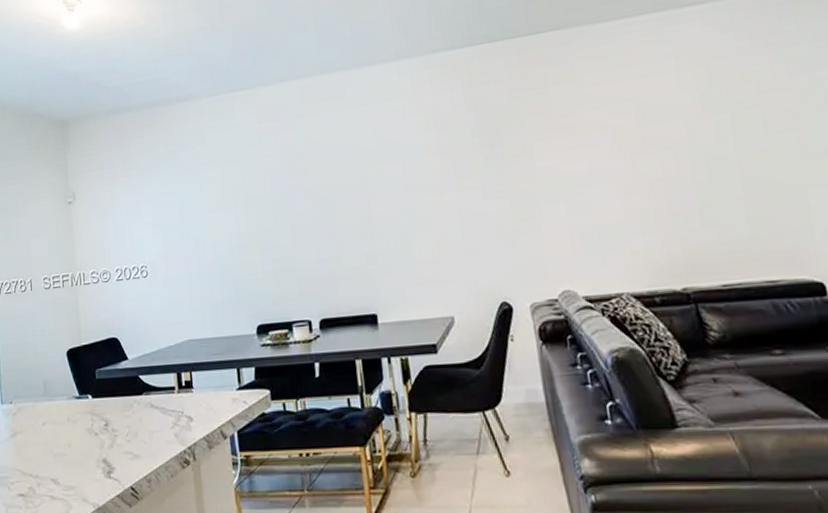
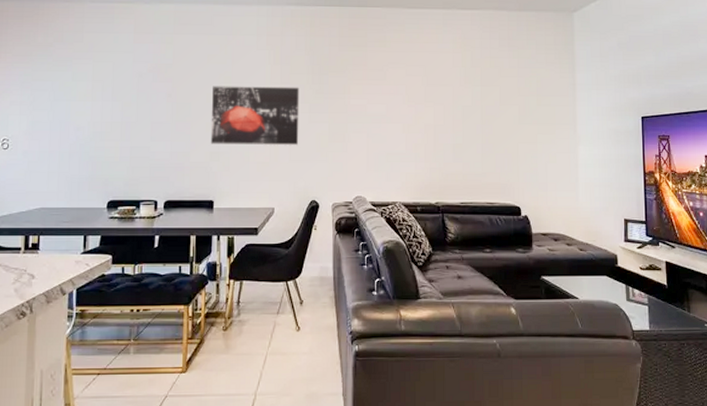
wall art: none [356,156,474,244] -> present [210,86,300,145]

